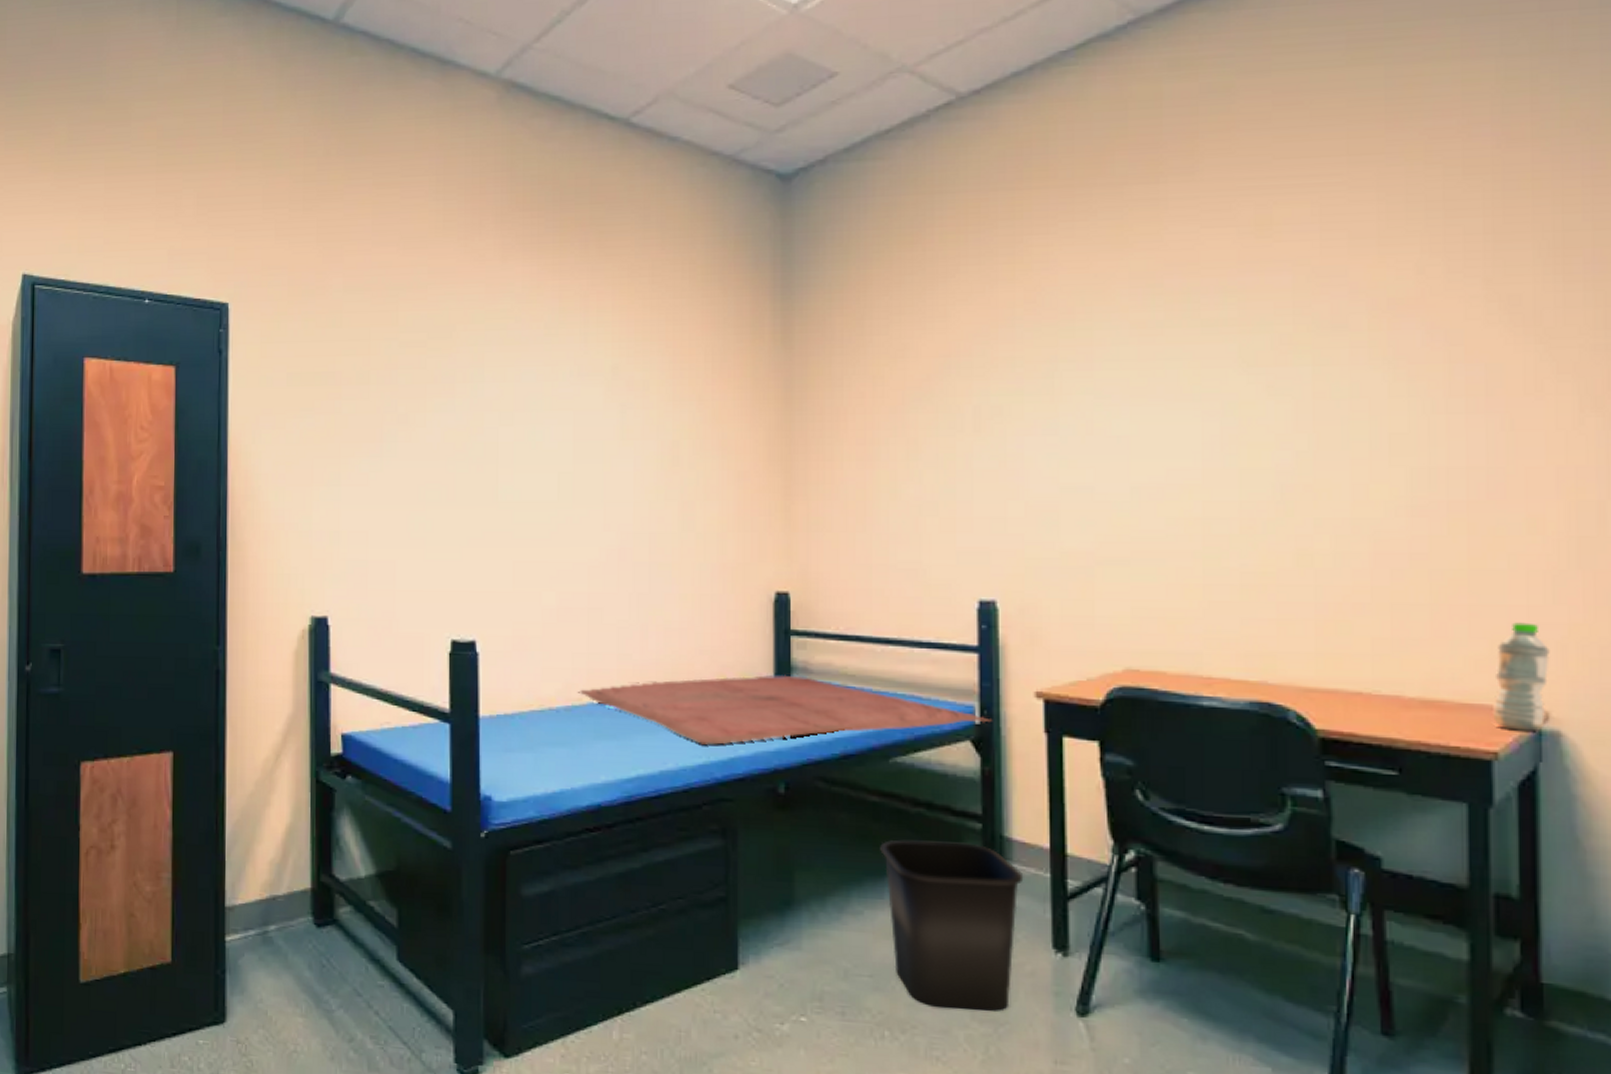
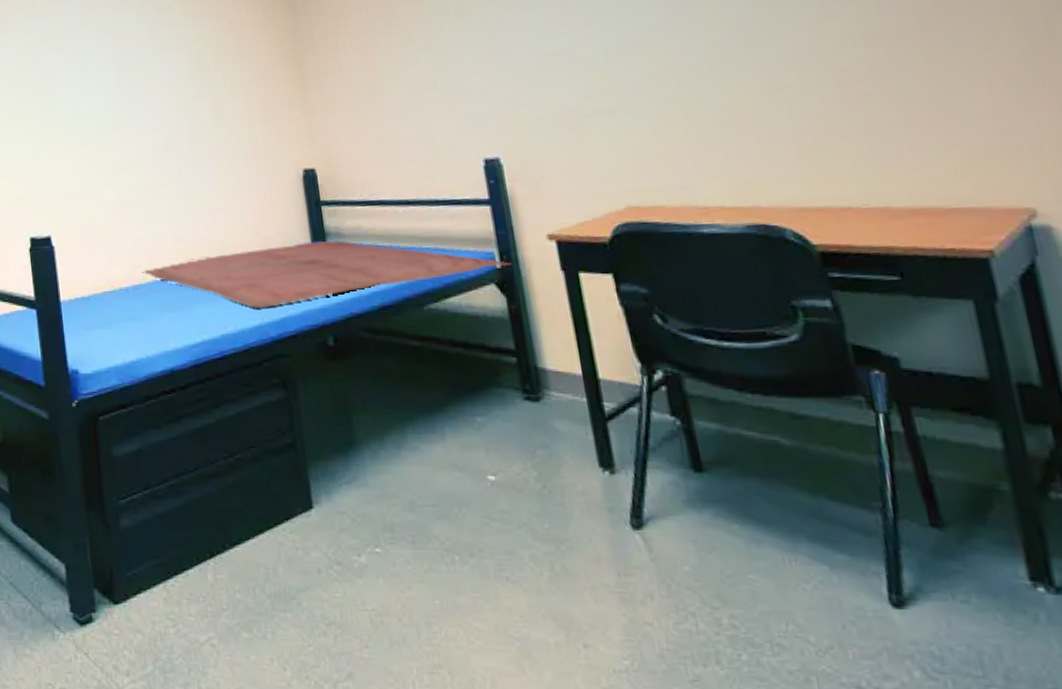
waste bin: present [880,839,1024,1011] -> none [426,376,567,530]
water bottle: present [1491,622,1550,731] -> none [973,129,1034,229]

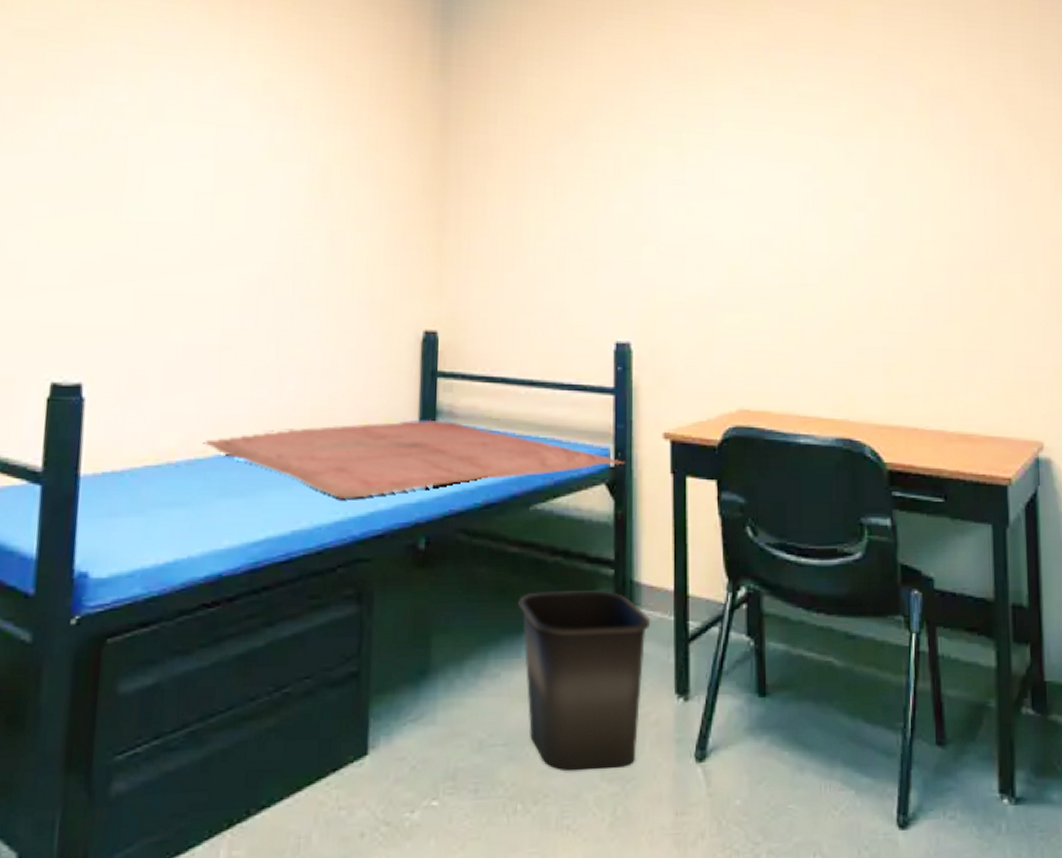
waste bin: none [426,376,567,530] -> present [518,590,651,771]

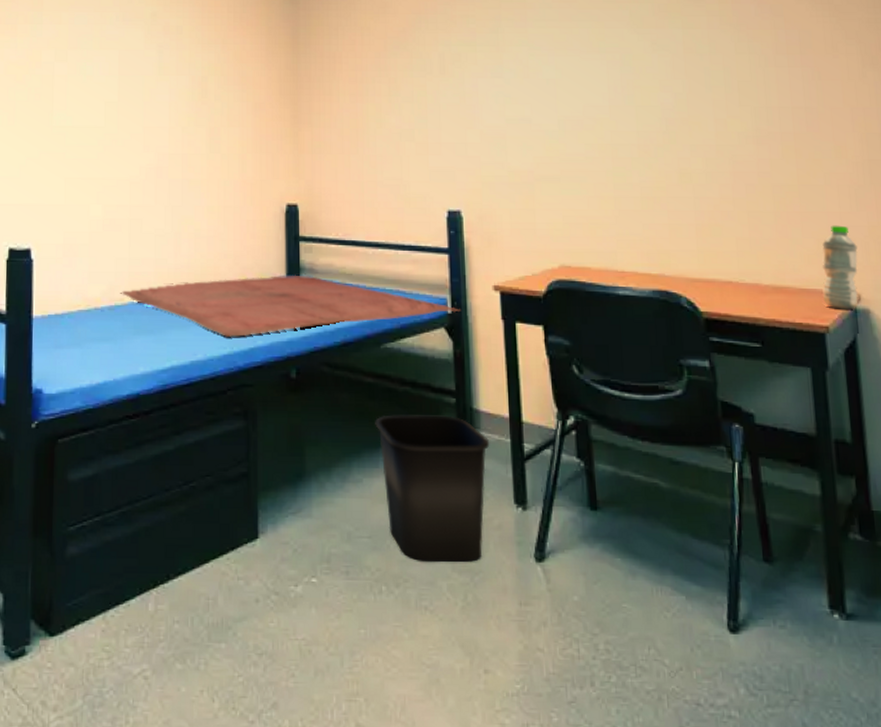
water bottle: none [1006,366,1042,459] -> present [821,225,859,309]

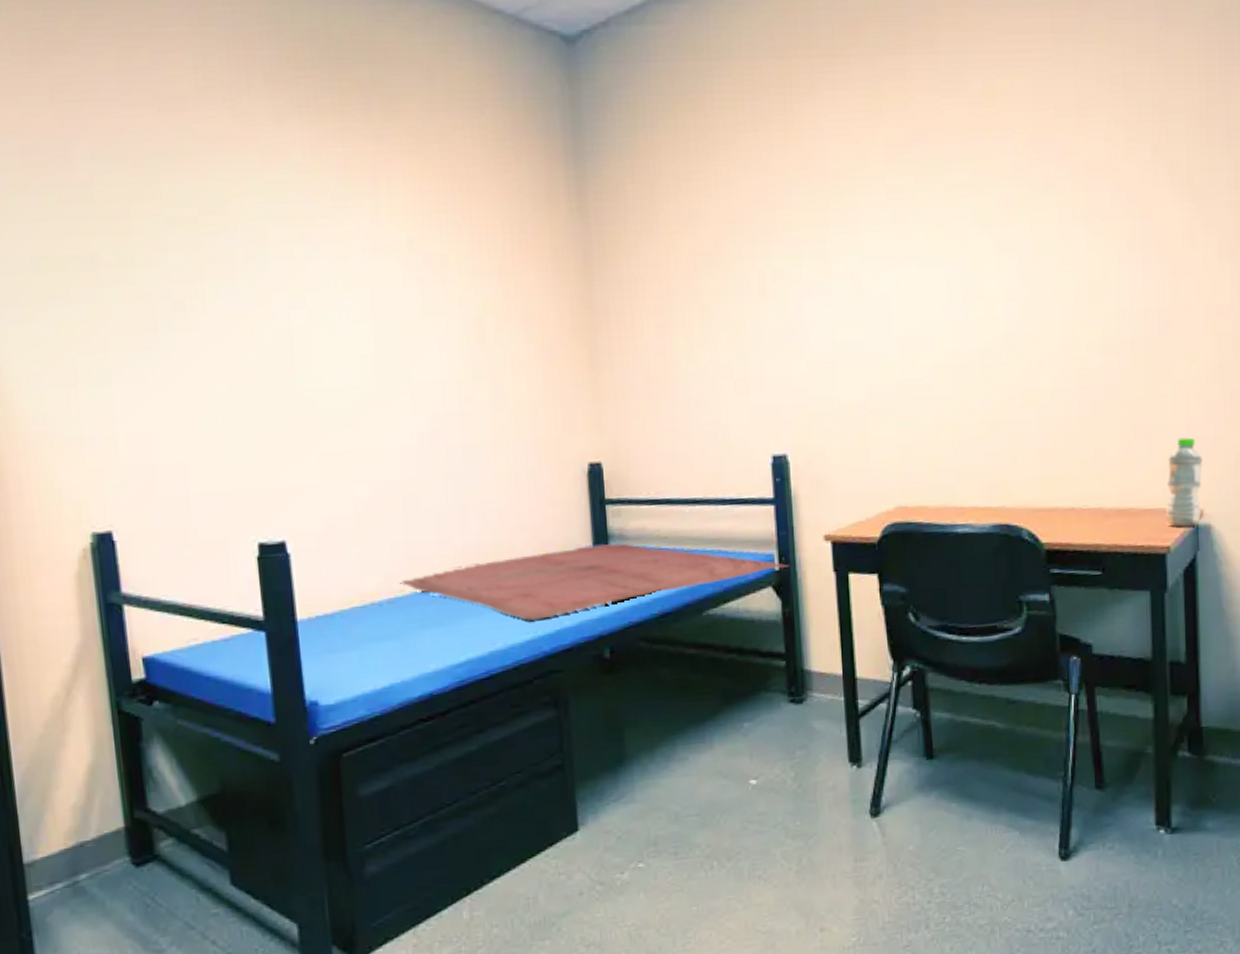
waste bin: present [375,415,490,562] -> none [699,680,823,832]

